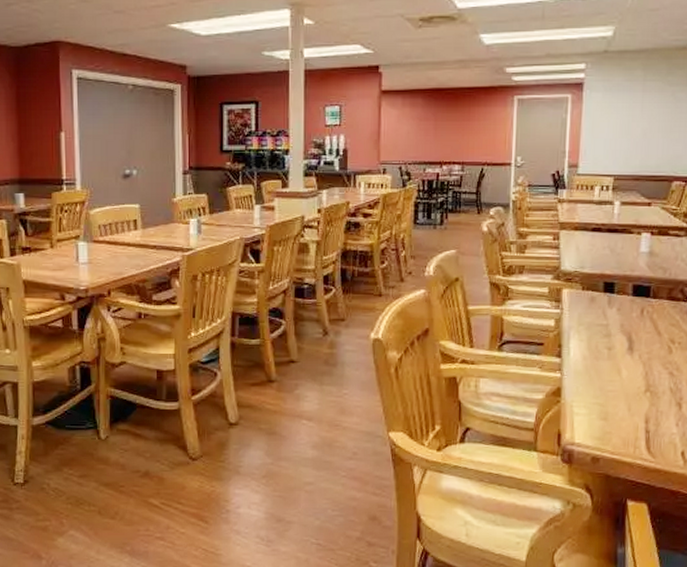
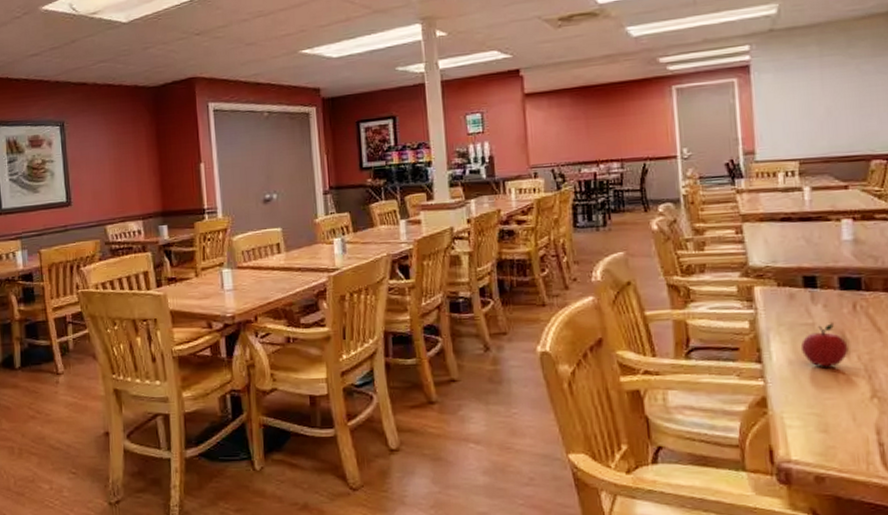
apple: none [594,325,633,363] -> present [800,323,849,367]

